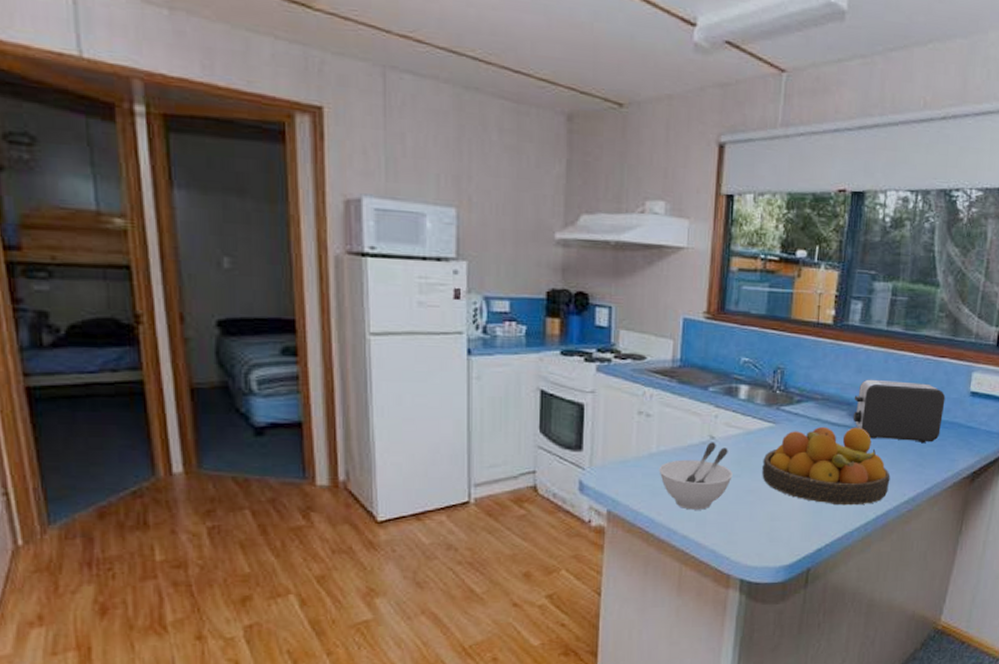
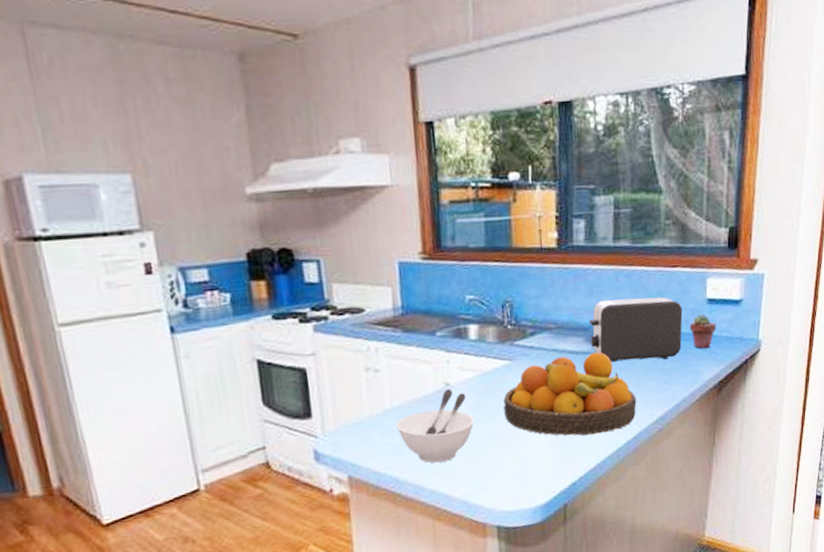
potted succulent: none [950,405,977,438] -> present [689,314,717,349]

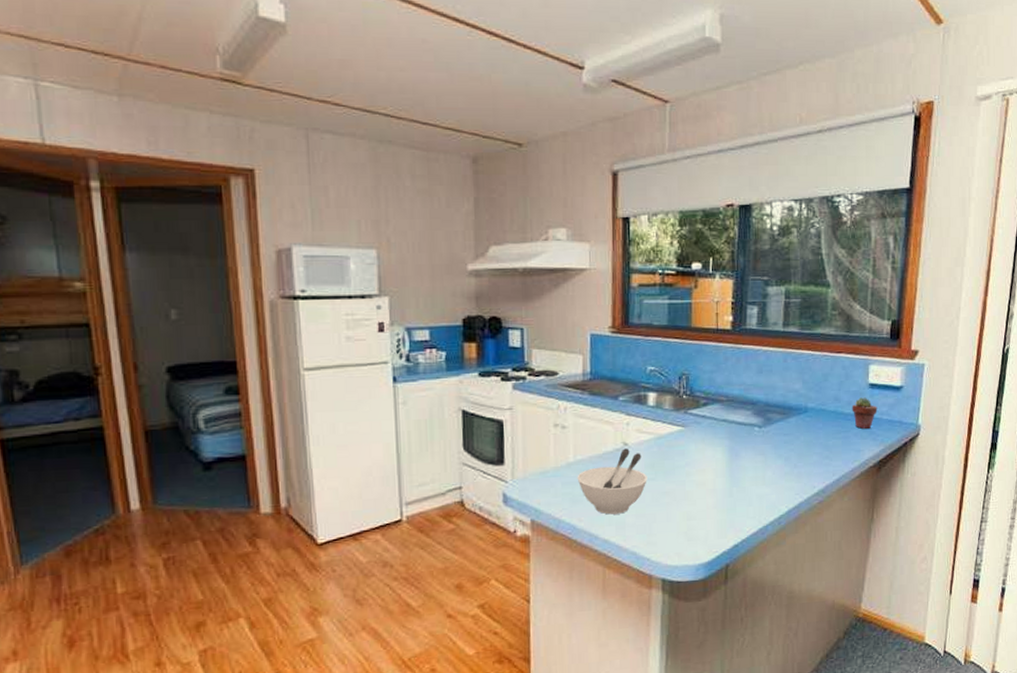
fruit bowl: present [503,351,637,436] -> none [675,425,799,501]
toaster: present [589,296,683,362] -> none [757,378,846,436]

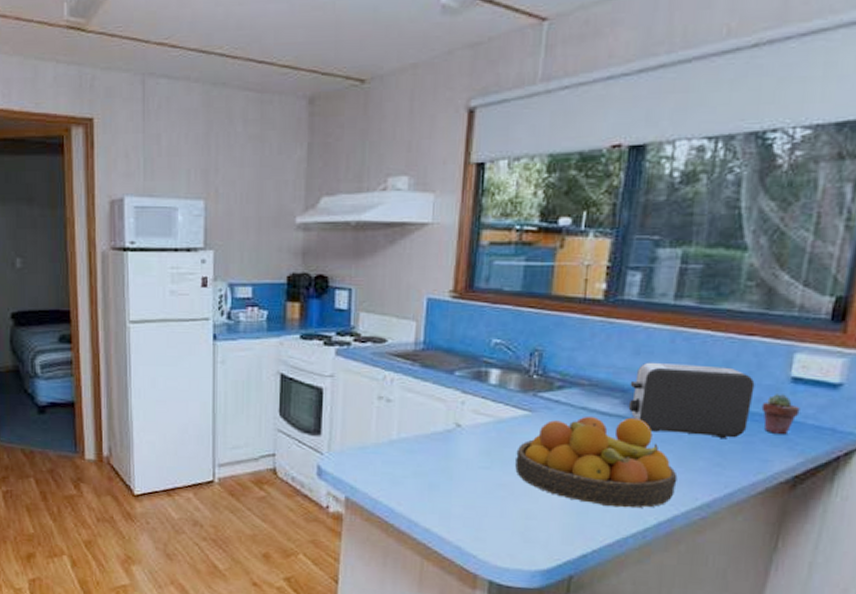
bowl: present [577,448,647,515] -> none [399,430,481,502]
fruit bowl: none [675,425,799,501] -> present [515,416,678,508]
toaster: none [757,378,846,436] -> present [628,362,755,438]

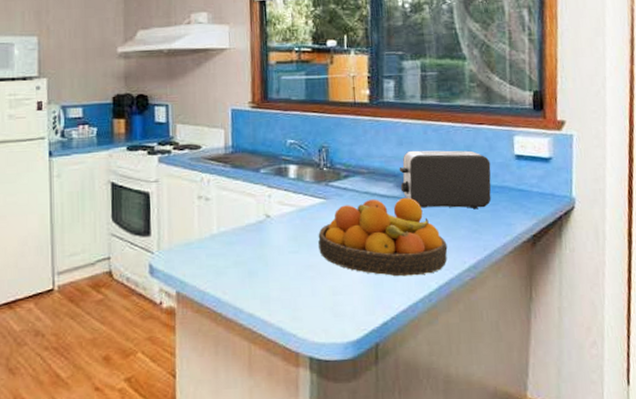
potted succulent: present [761,394,800,434] -> none [498,169,527,202]

